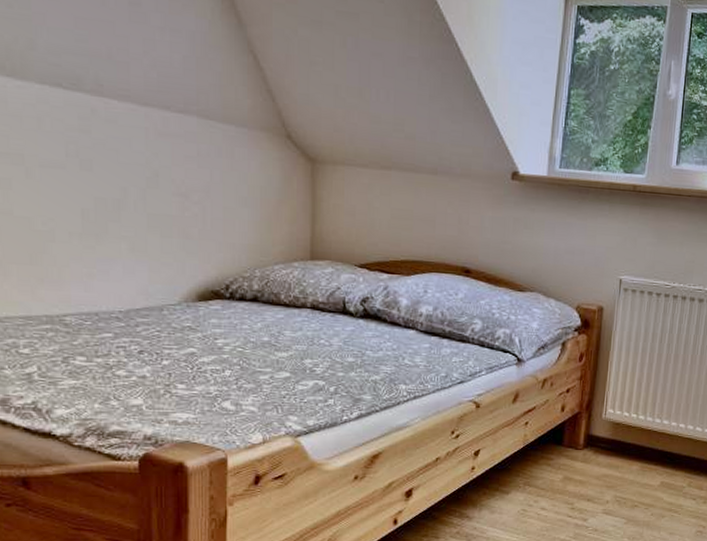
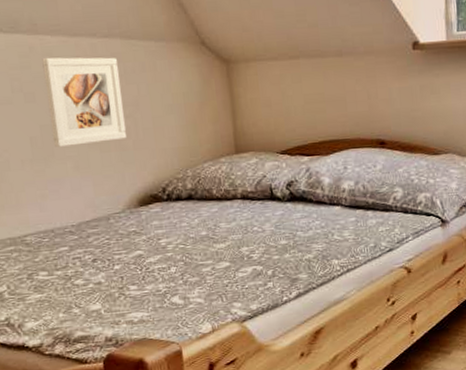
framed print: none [105,124,192,227] -> present [42,57,126,147]

